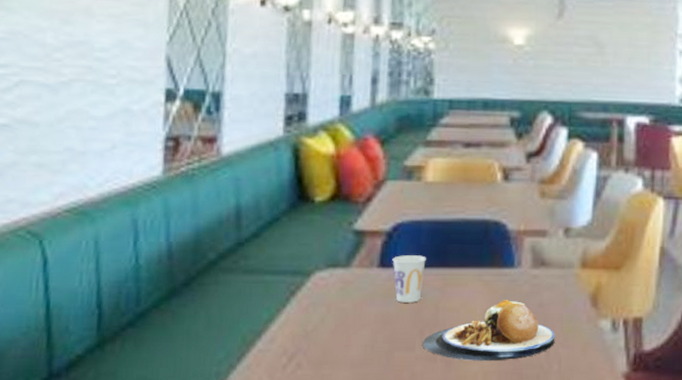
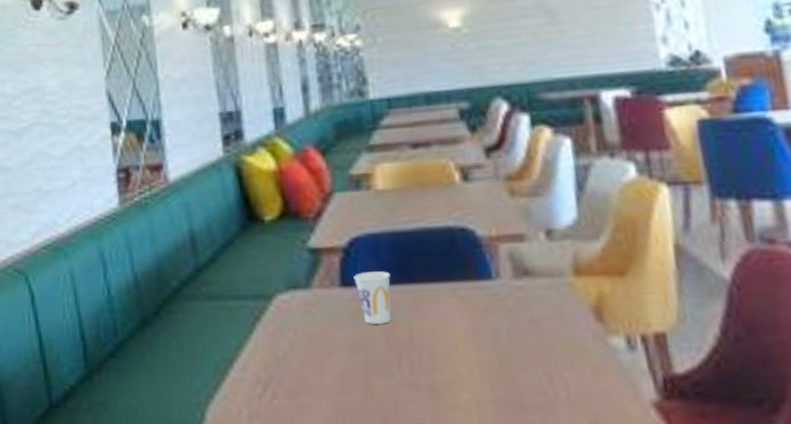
plate: present [422,300,555,361] -> none [400,317,557,388]

